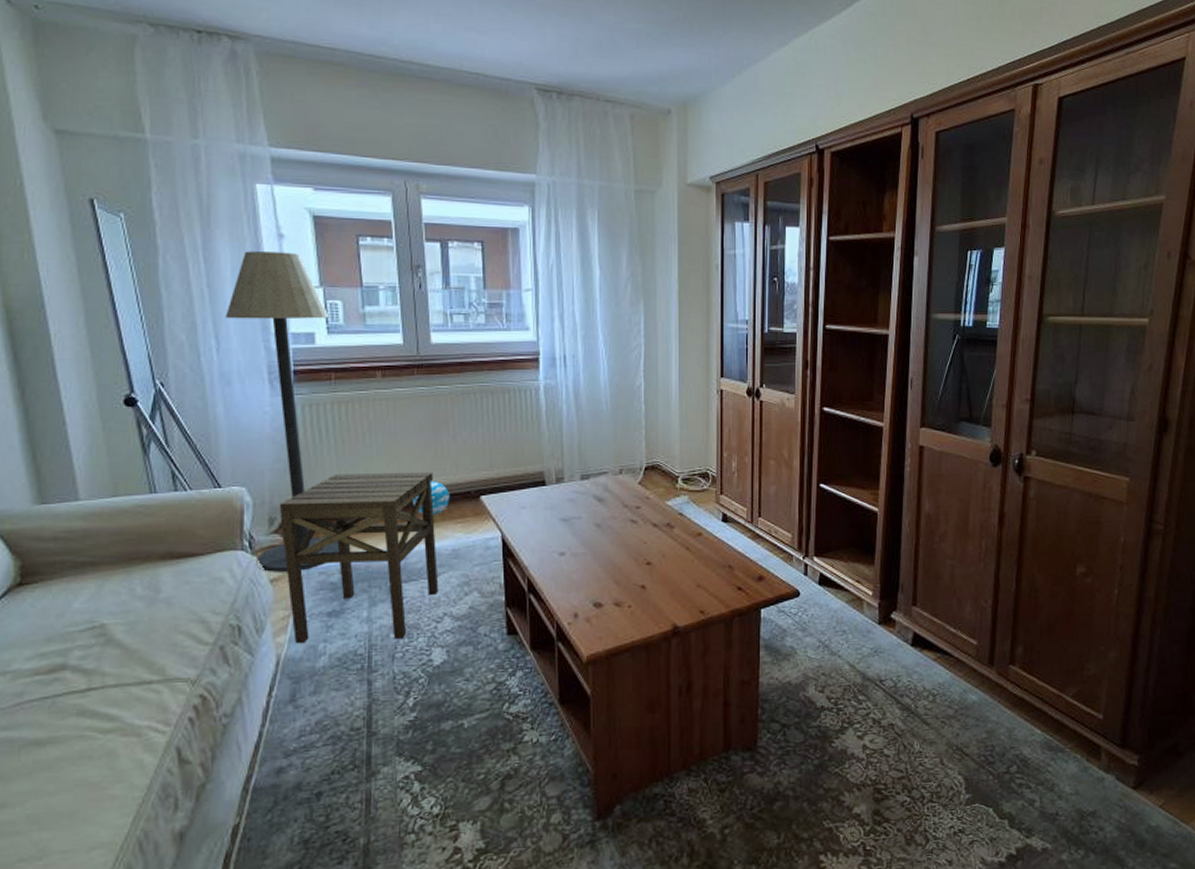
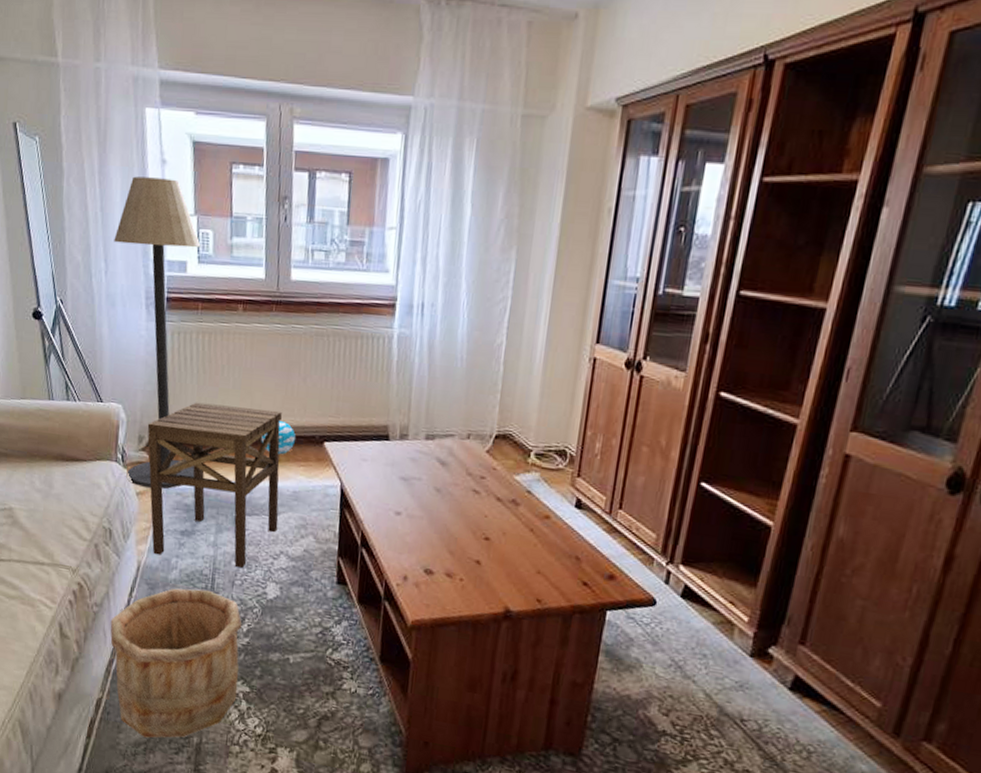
wooden bucket: none [245,671,408,856] -> present [110,588,242,738]

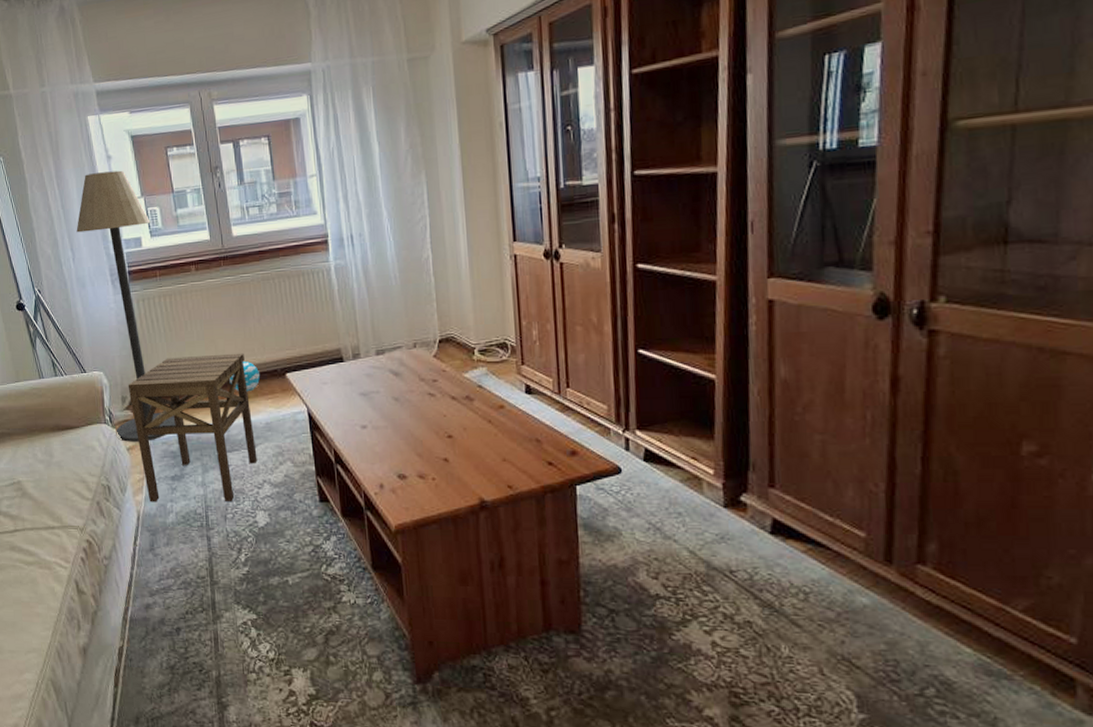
wooden bucket: present [110,588,242,738] -> none [120,528,246,678]

